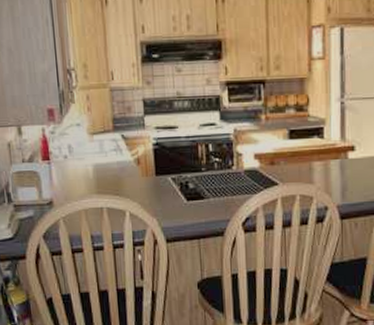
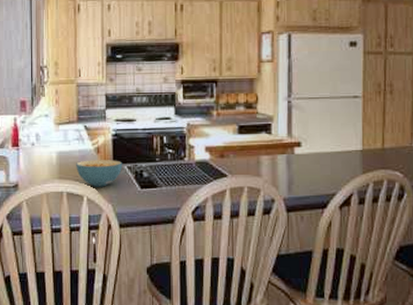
cereal bowl: none [115,171,167,201] -> present [76,160,123,187]

